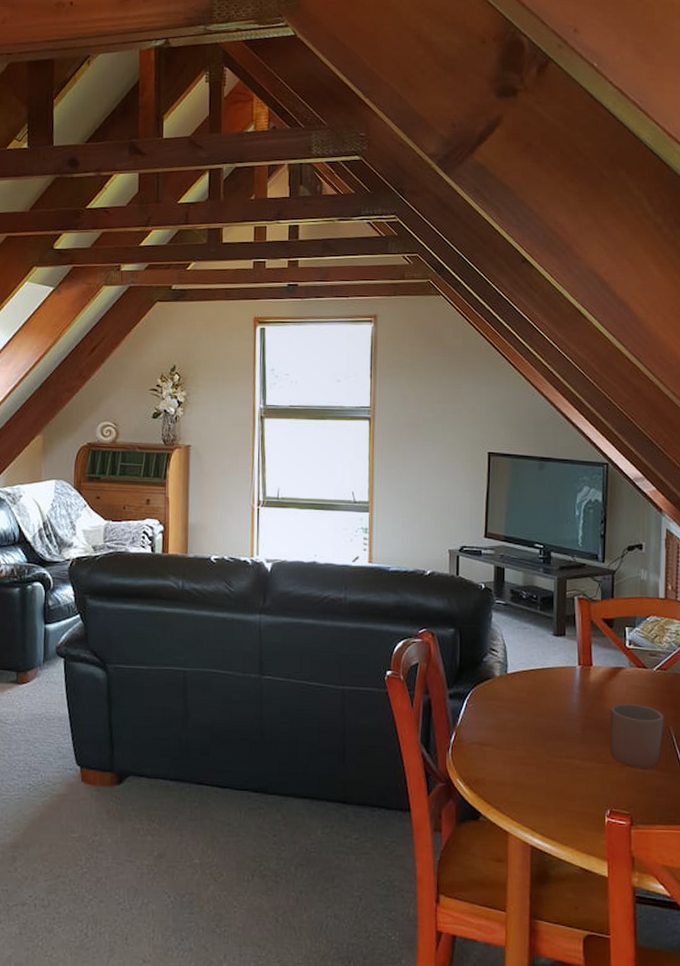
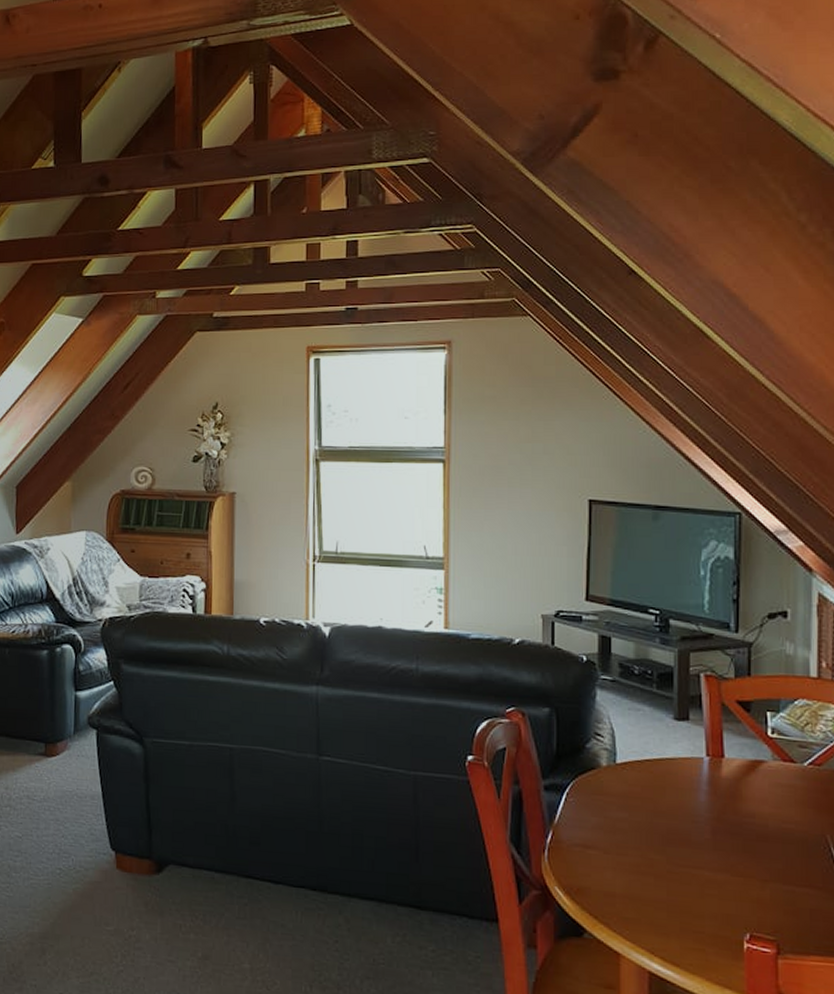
mug: present [609,703,664,769] -> none [748,804,819,886]

